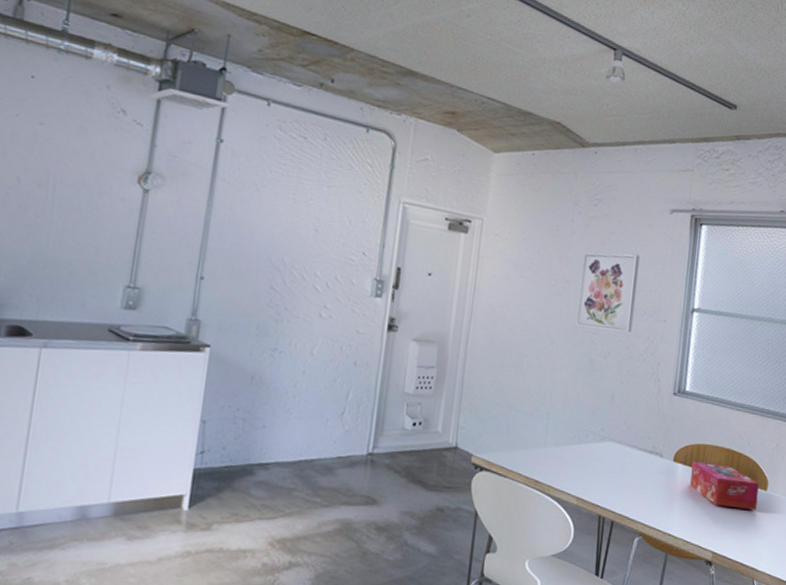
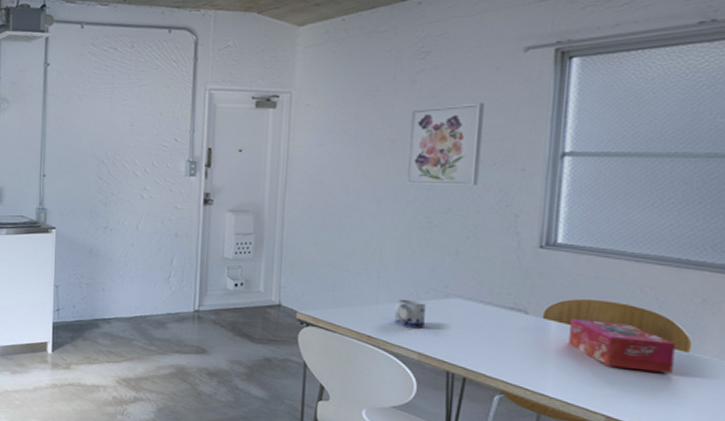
mug: none [559,442,586,472] -> present [394,299,426,329]

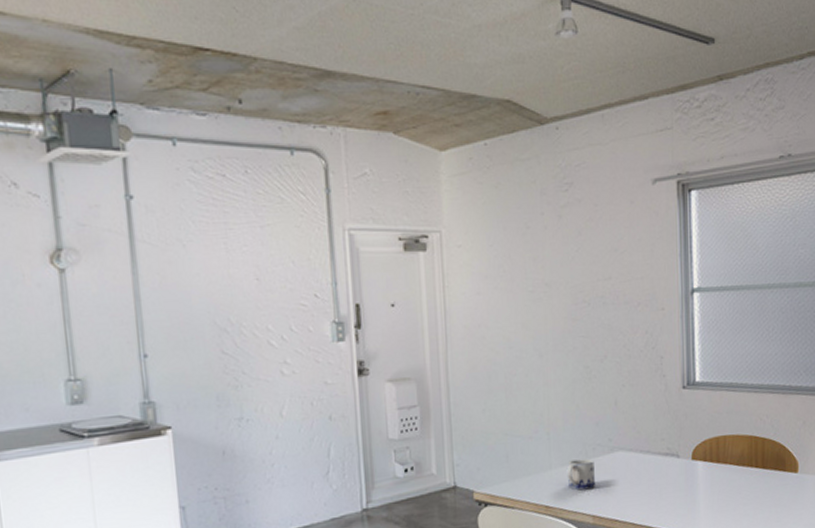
wall art: present [406,103,485,185] -> none [560,239,627,332]
tissue box: present [569,319,676,373] -> none [713,454,789,499]

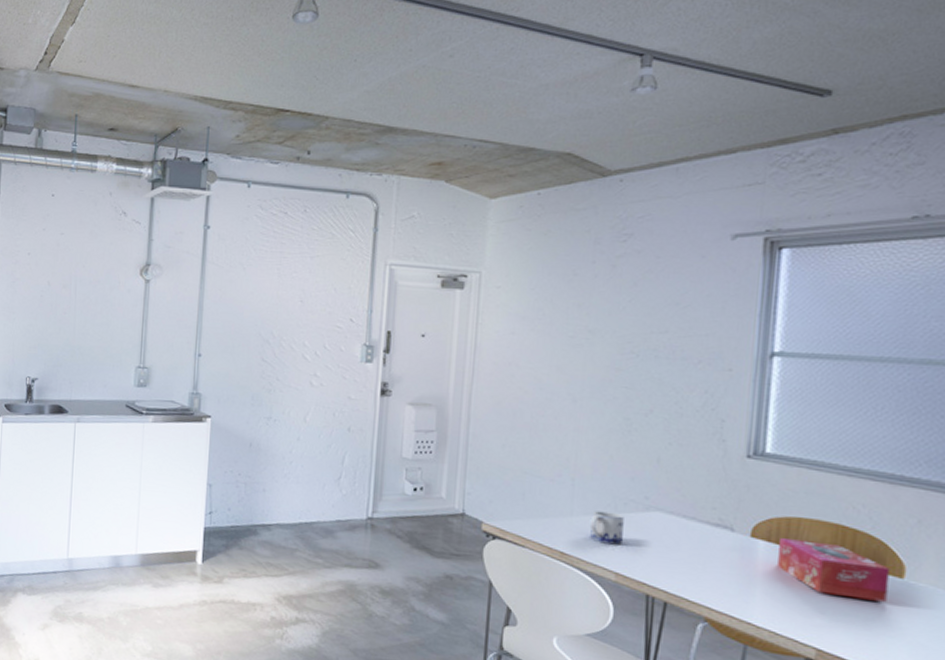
tissue box: none [713,454,789,499] -> present [778,538,890,602]

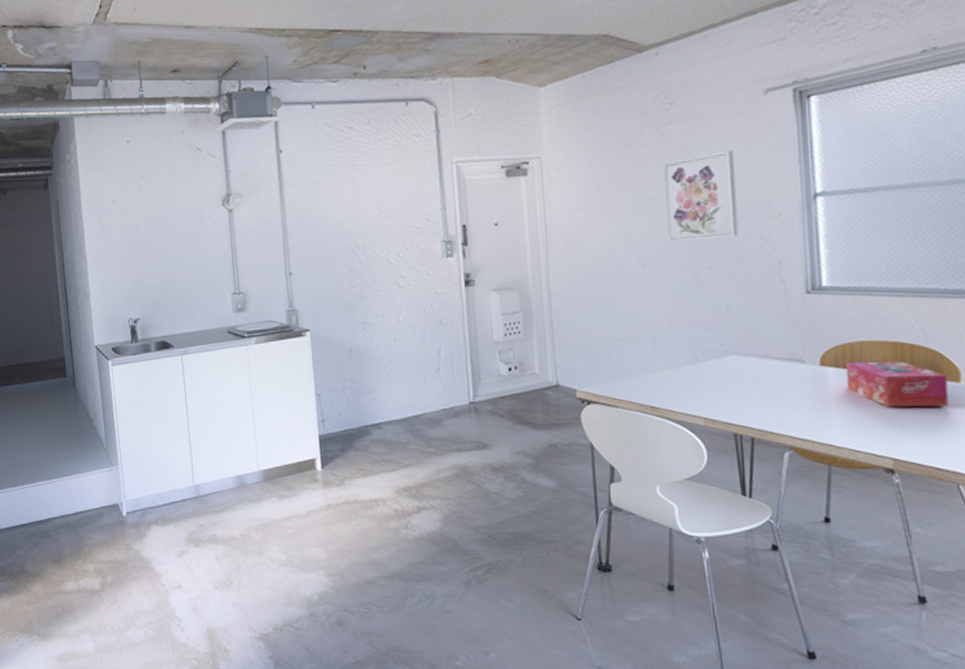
mug: present [589,511,624,545] -> none [673,362,706,393]
wall art: none [604,293,689,385] -> present [662,150,739,242]

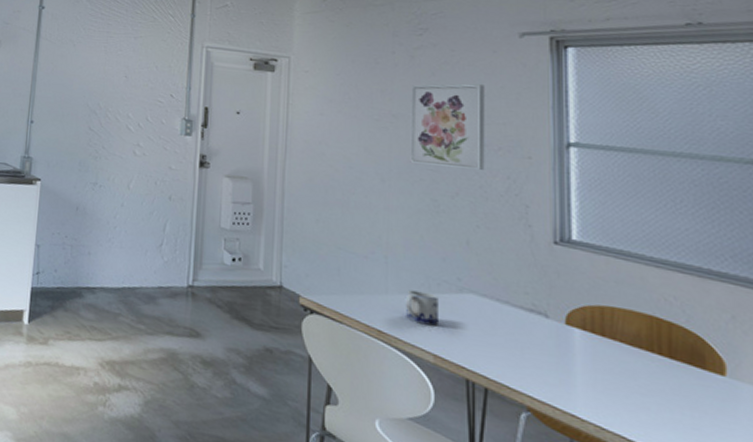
mug: none [673,362,706,393] -> present [405,290,438,326]
tissue box: present [846,361,949,408] -> none [595,327,711,400]

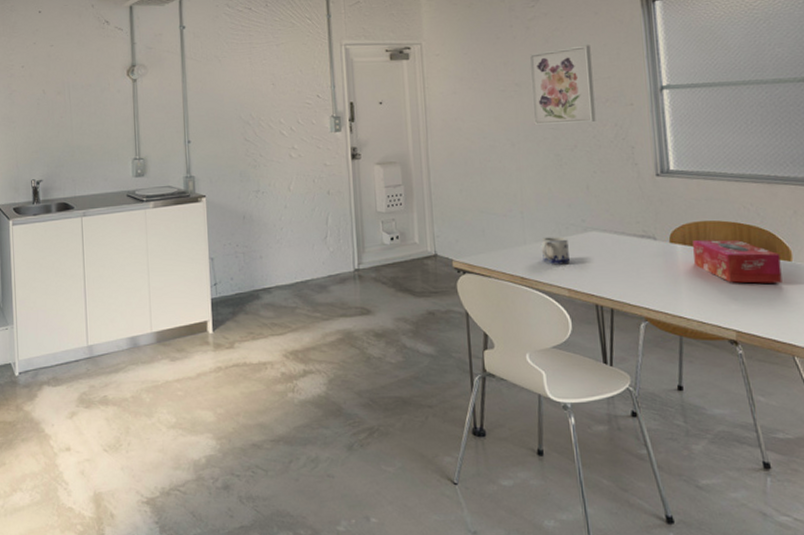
tissue box: none [595,327,711,400] -> present [693,239,782,284]

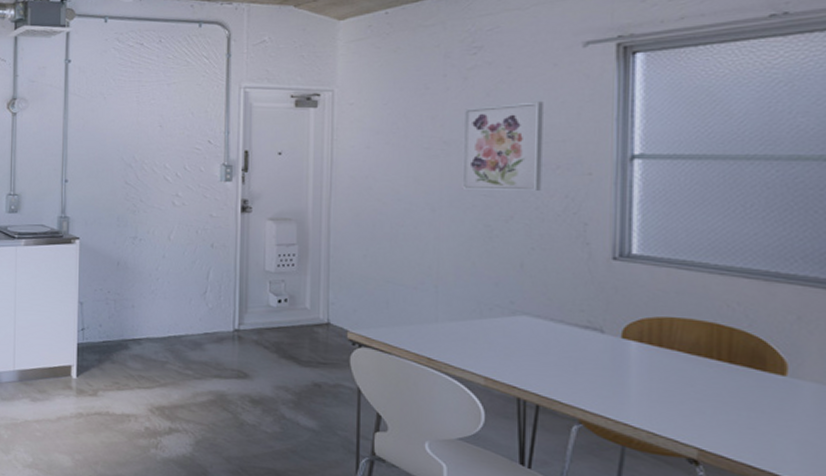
mug: present [540,237,570,265] -> none [455,317,490,350]
tissue box: present [693,239,782,284] -> none [652,339,771,400]

